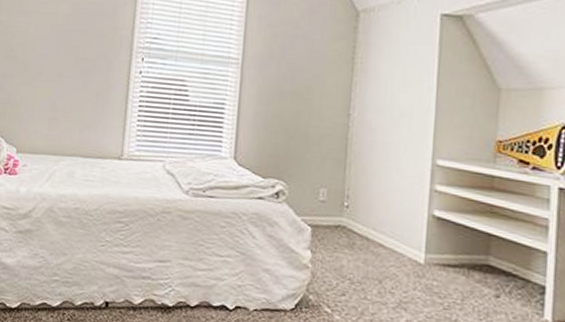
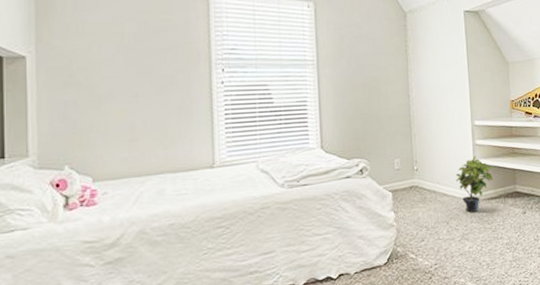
potted plant: none [399,204,459,278] -> present [455,155,494,212]

